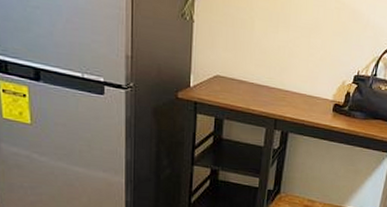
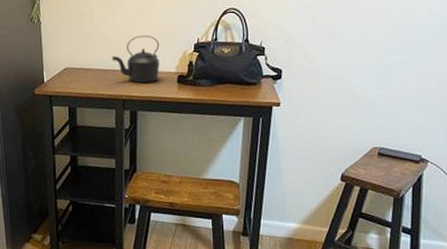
kettle: none [268,56,320,107] -> present [111,35,160,84]

